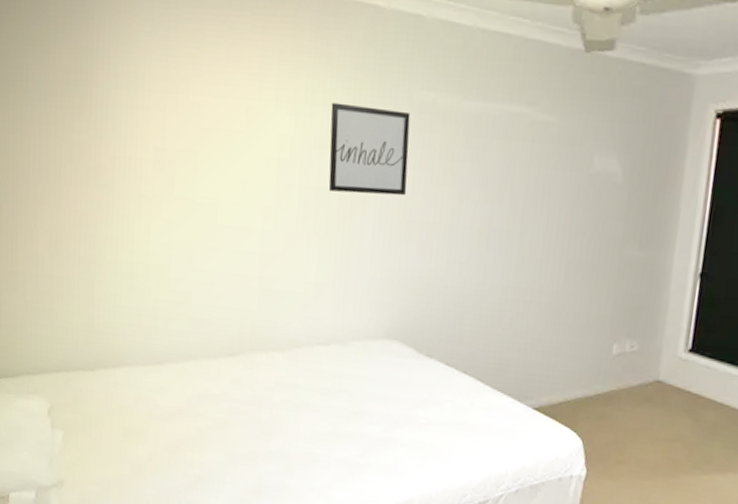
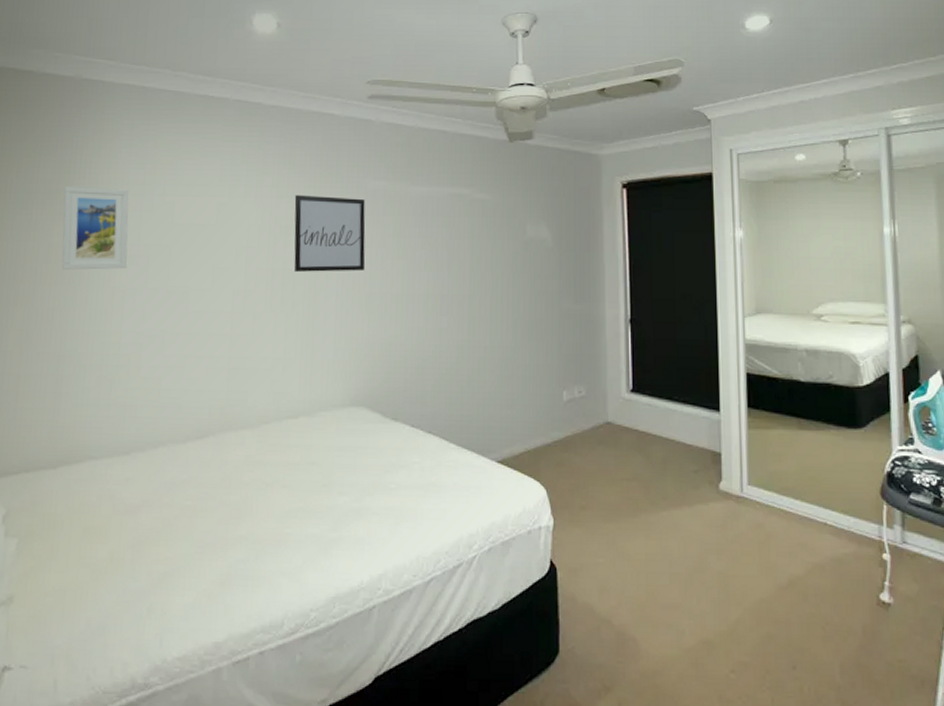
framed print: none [82,76,153,175] -> present [61,186,129,270]

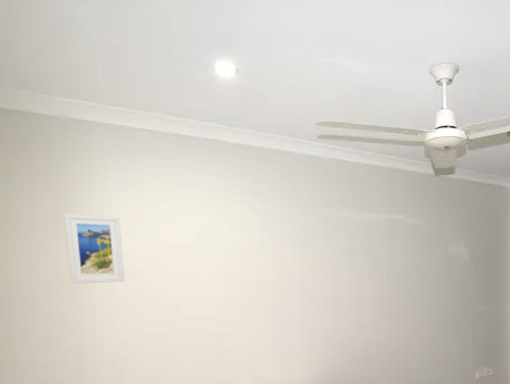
wall art: present [294,195,366,272] -> none [261,220,321,283]

